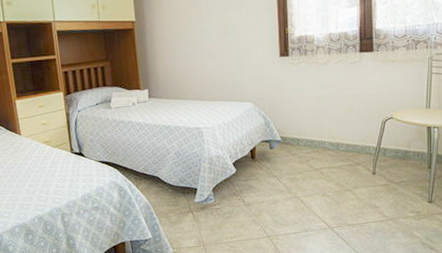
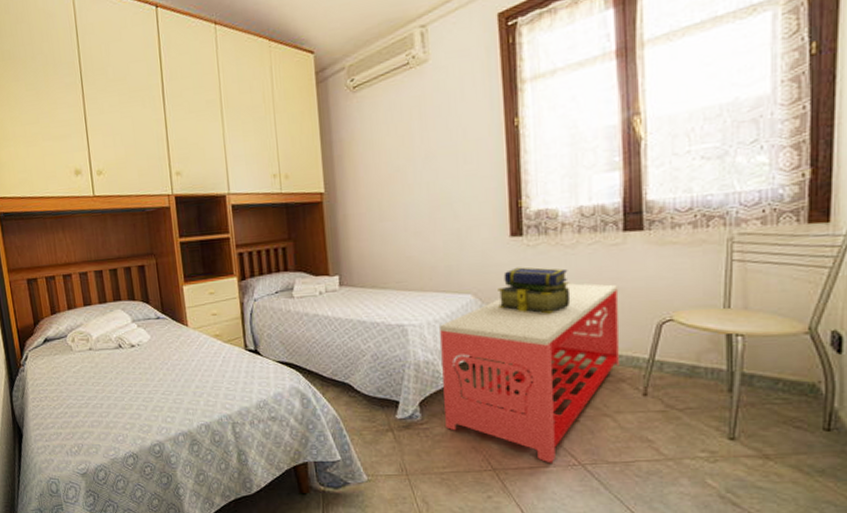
storage bench: none [228,92,357,229] -> present [440,283,620,464]
stack of books: none [271,80,323,116] -> present [498,267,571,314]

